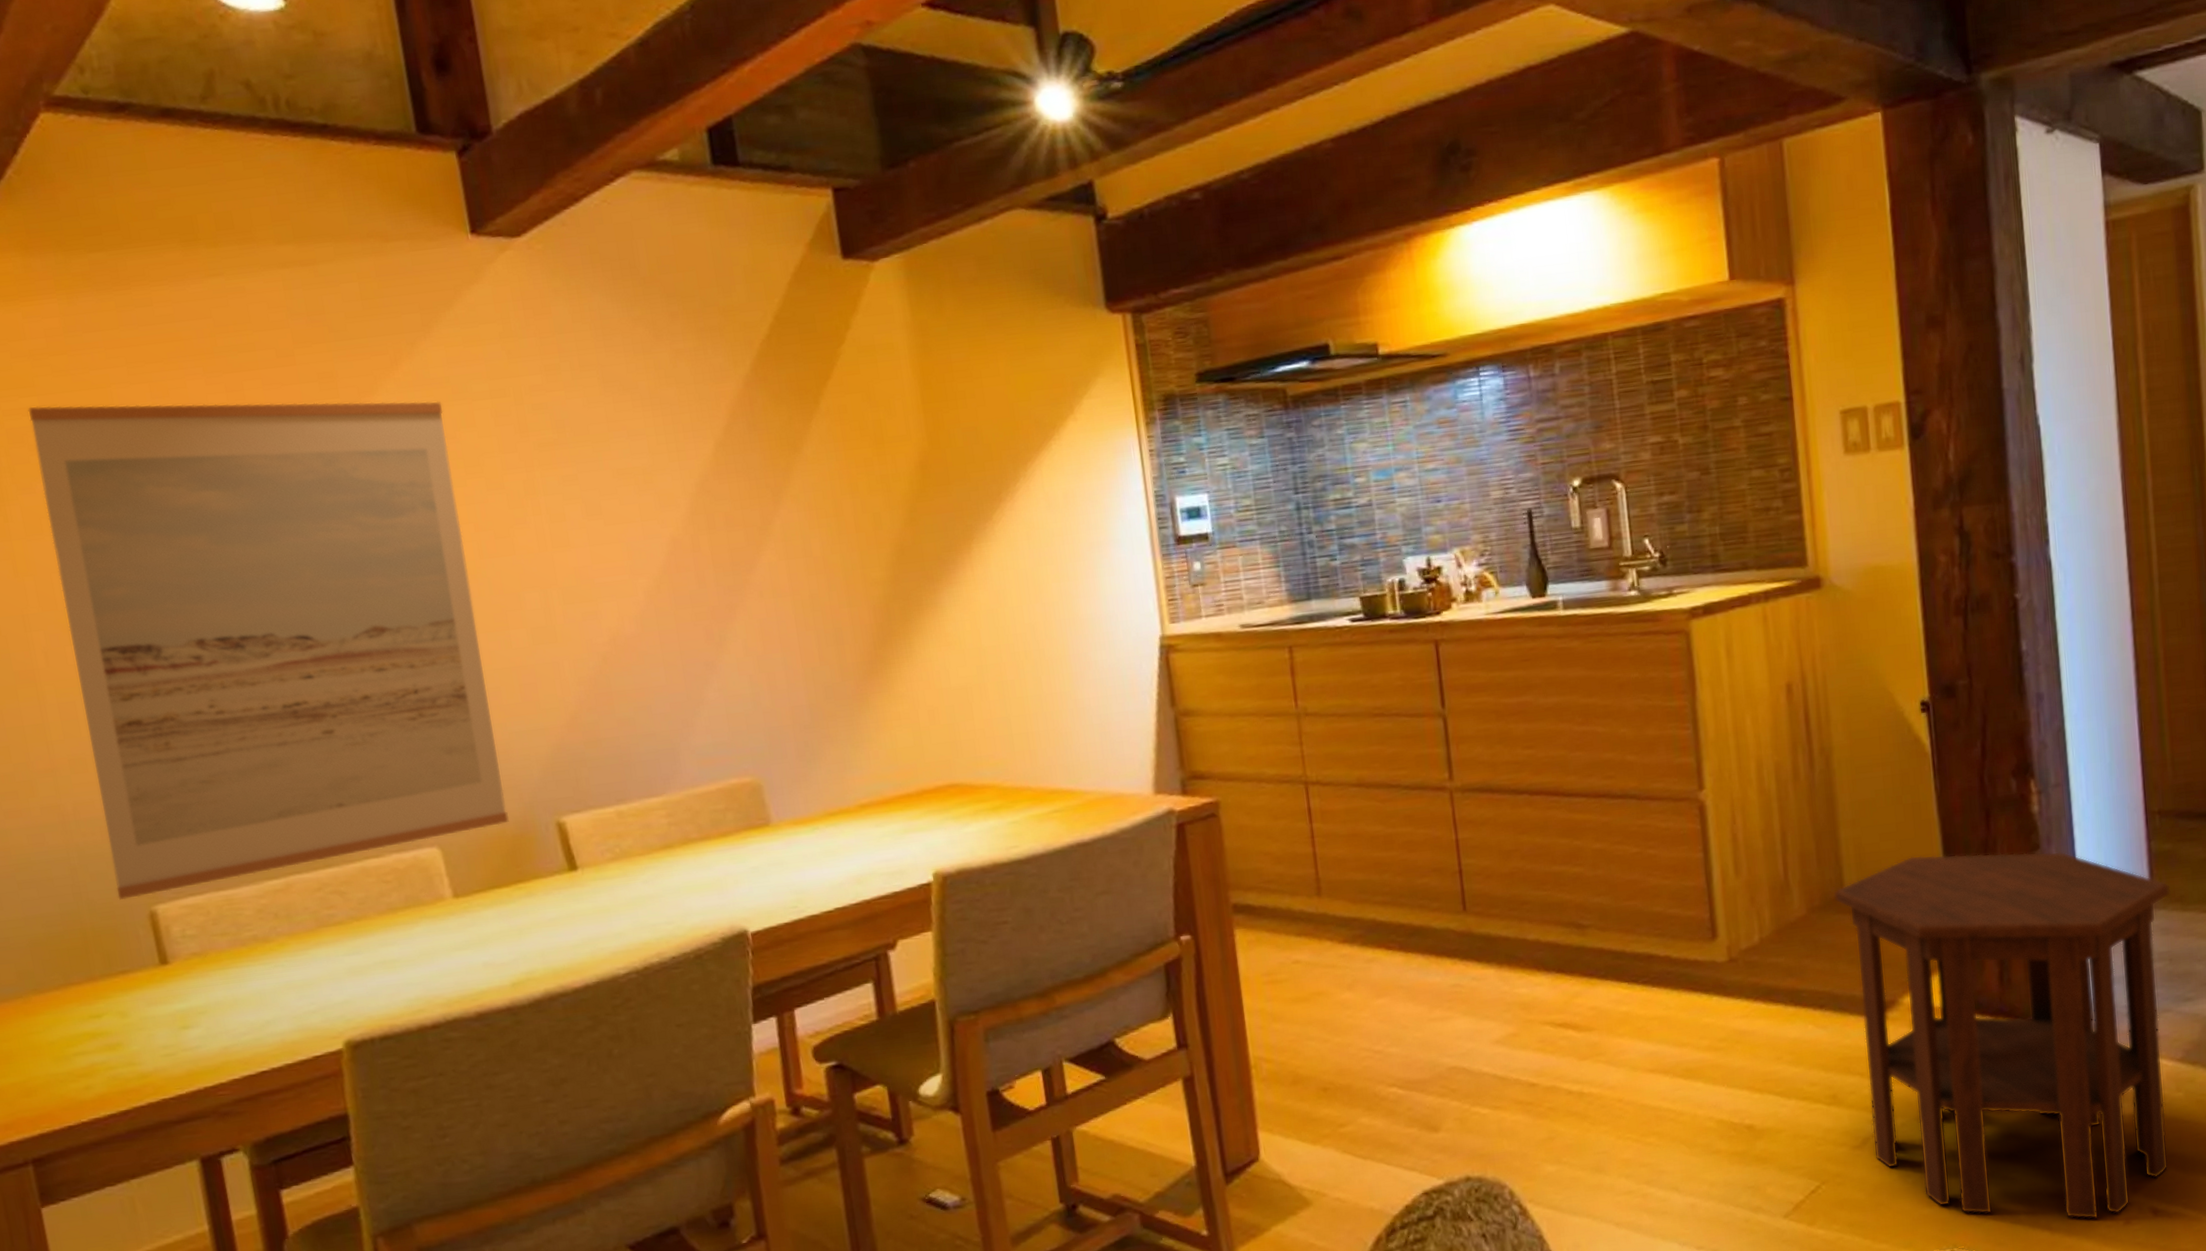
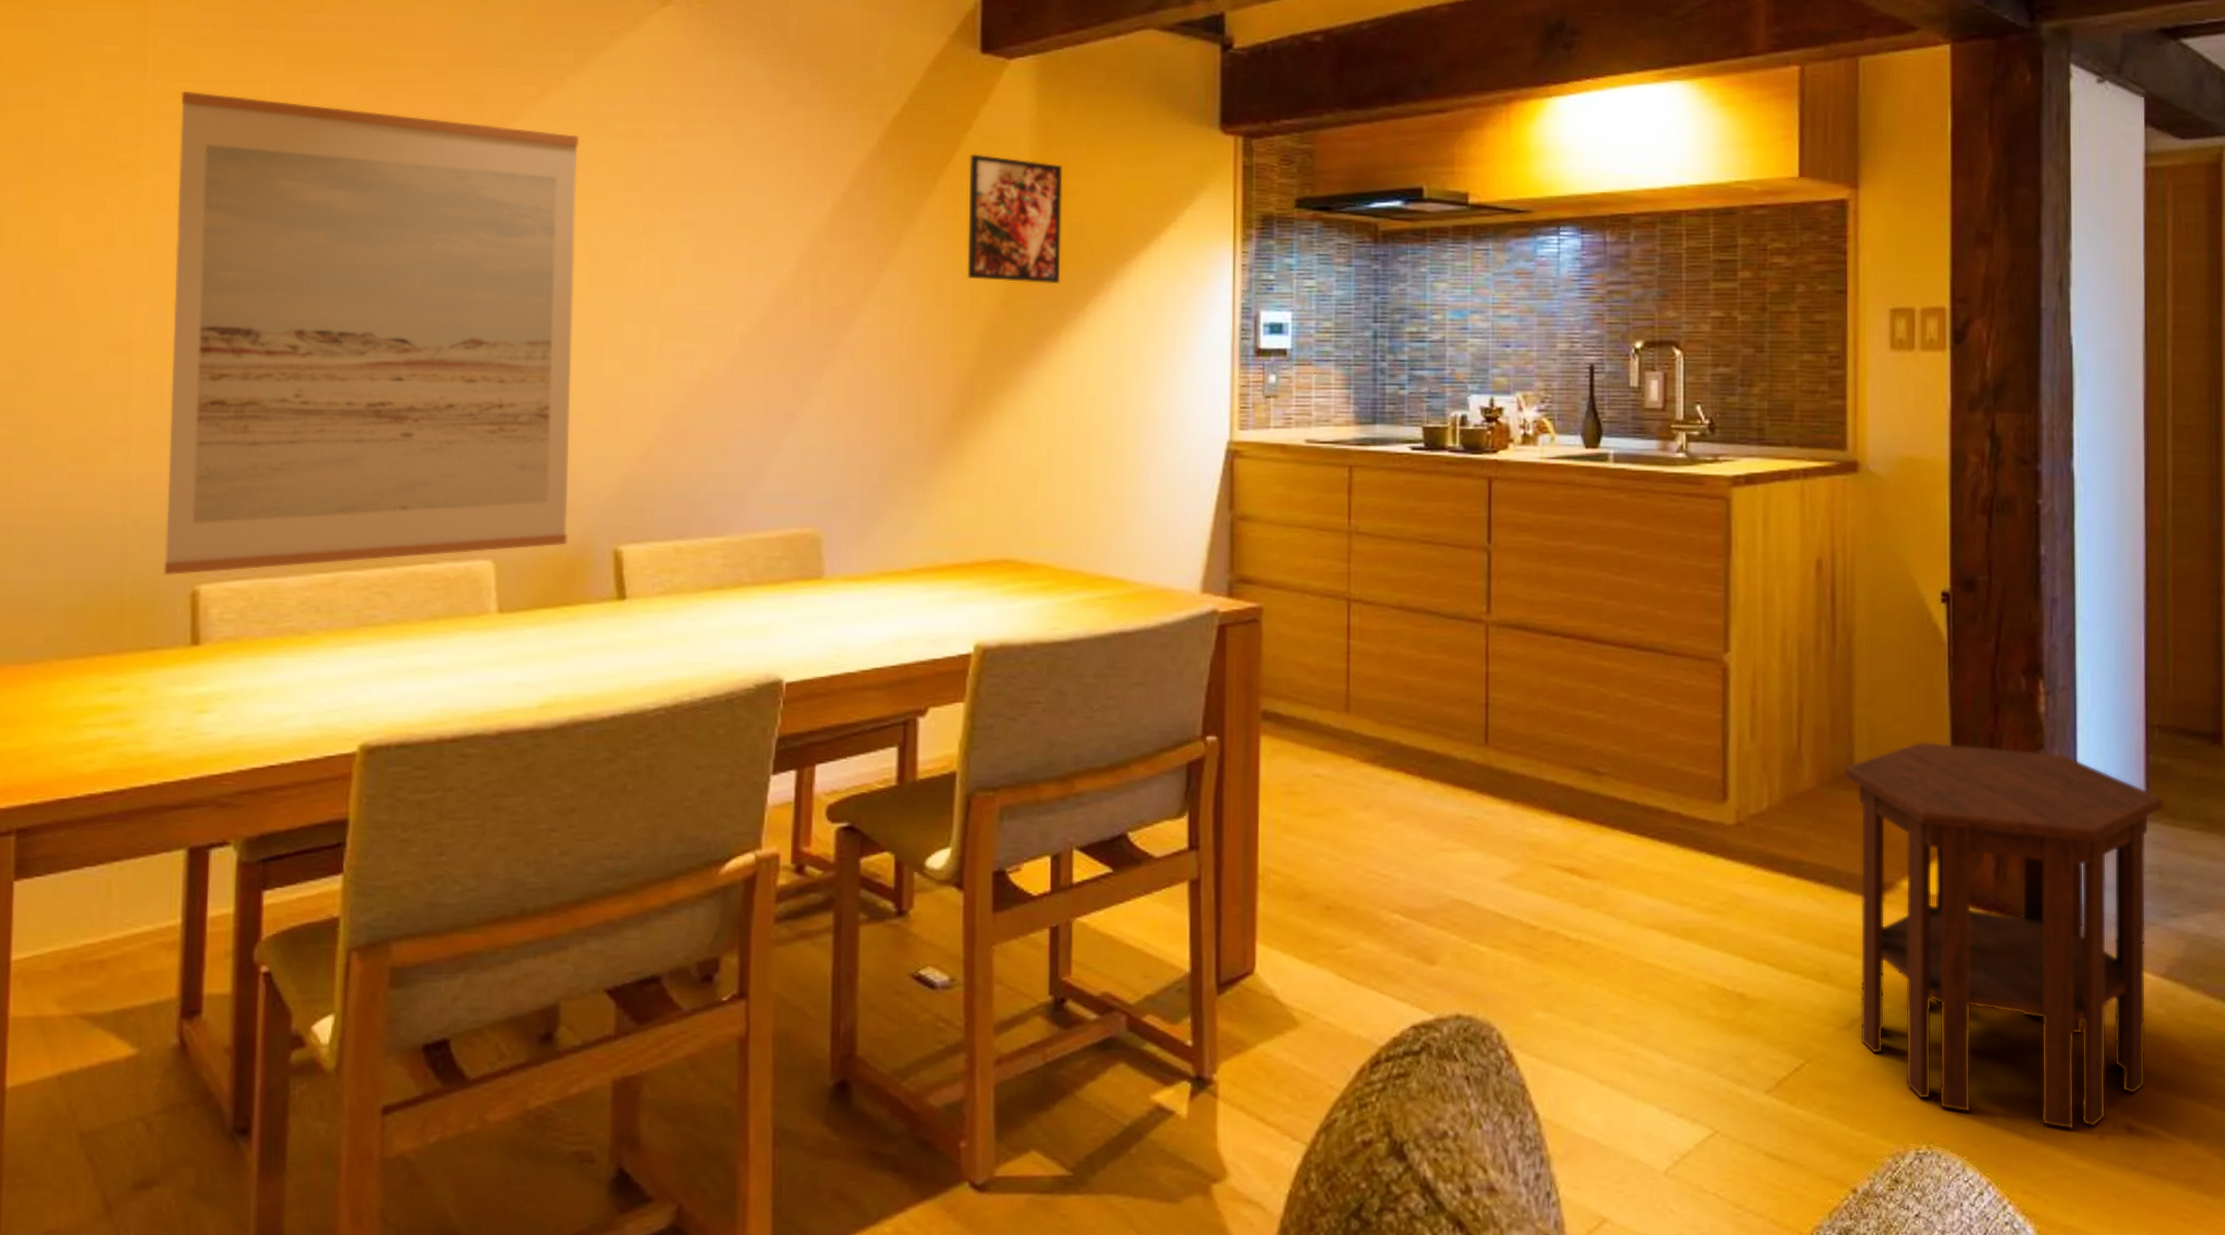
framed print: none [847,367,962,501] -> present [967,154,1063,284]

